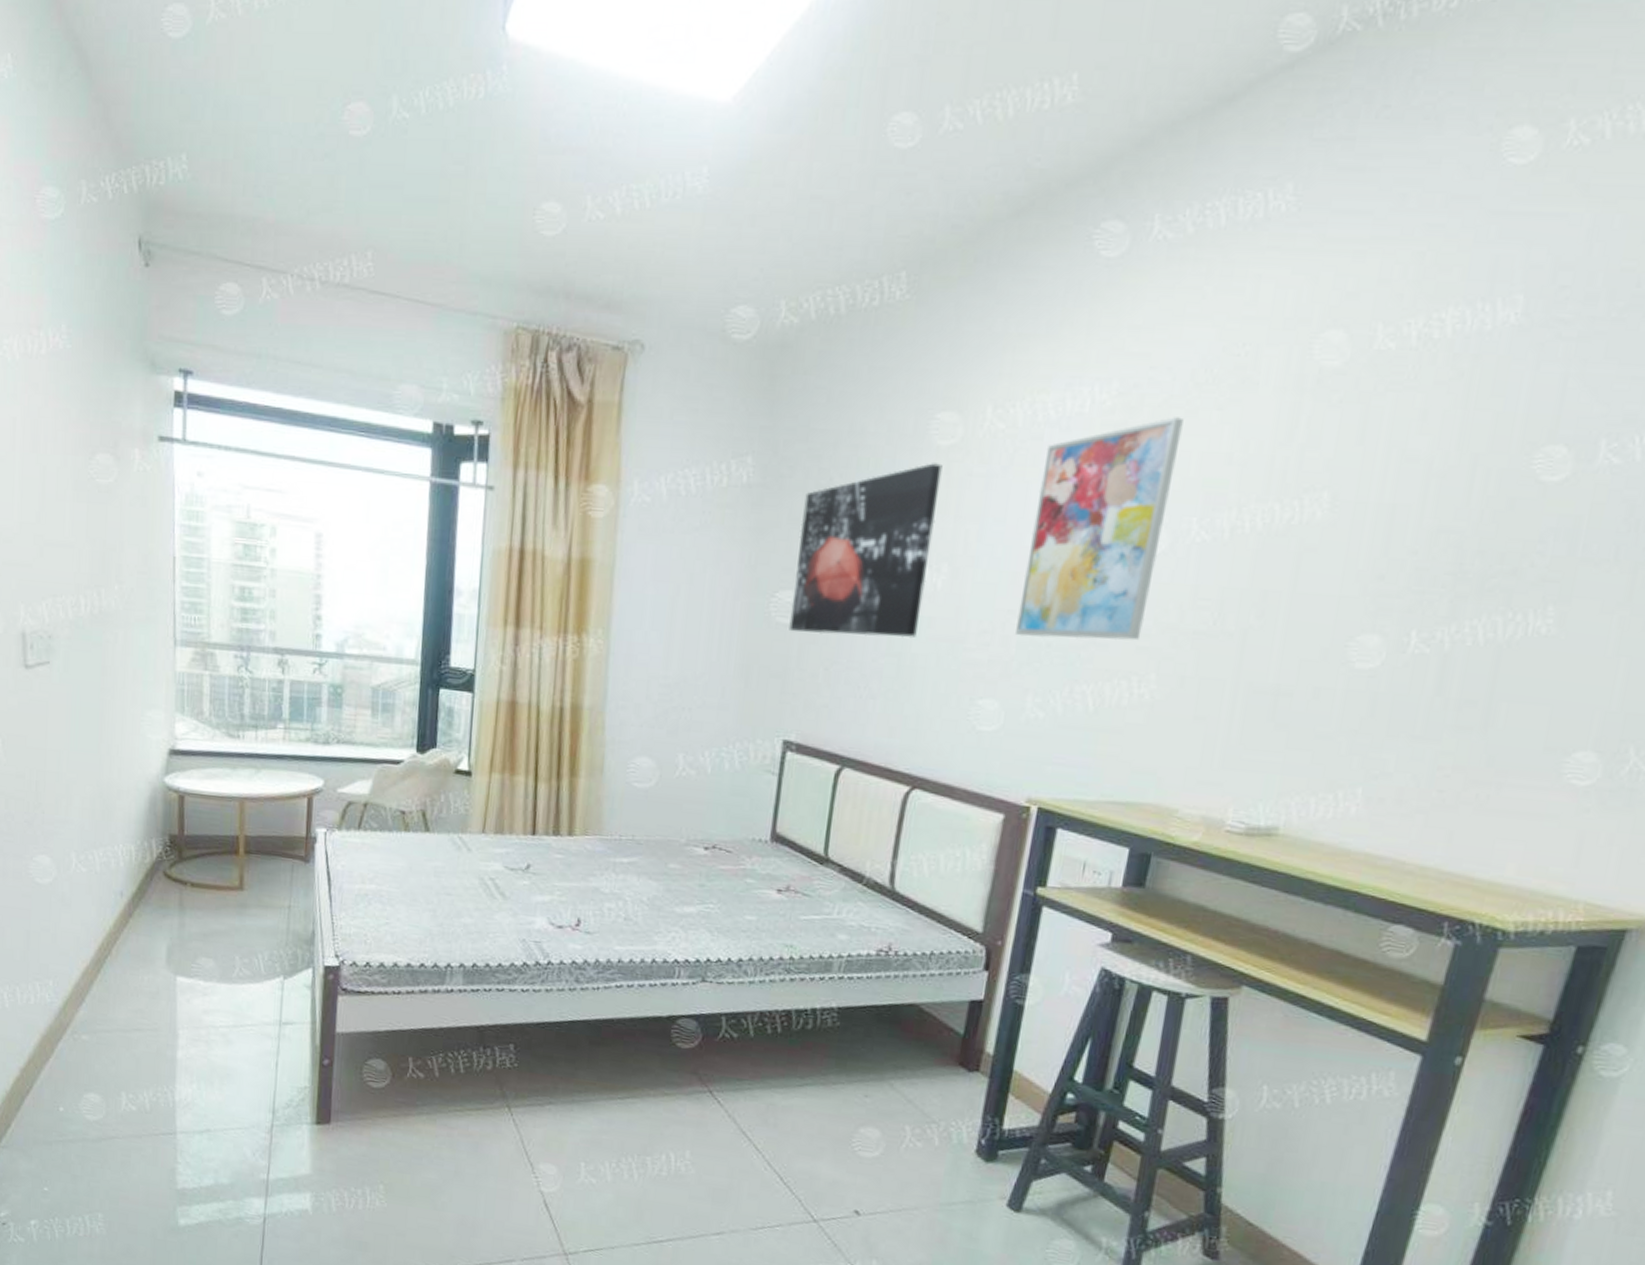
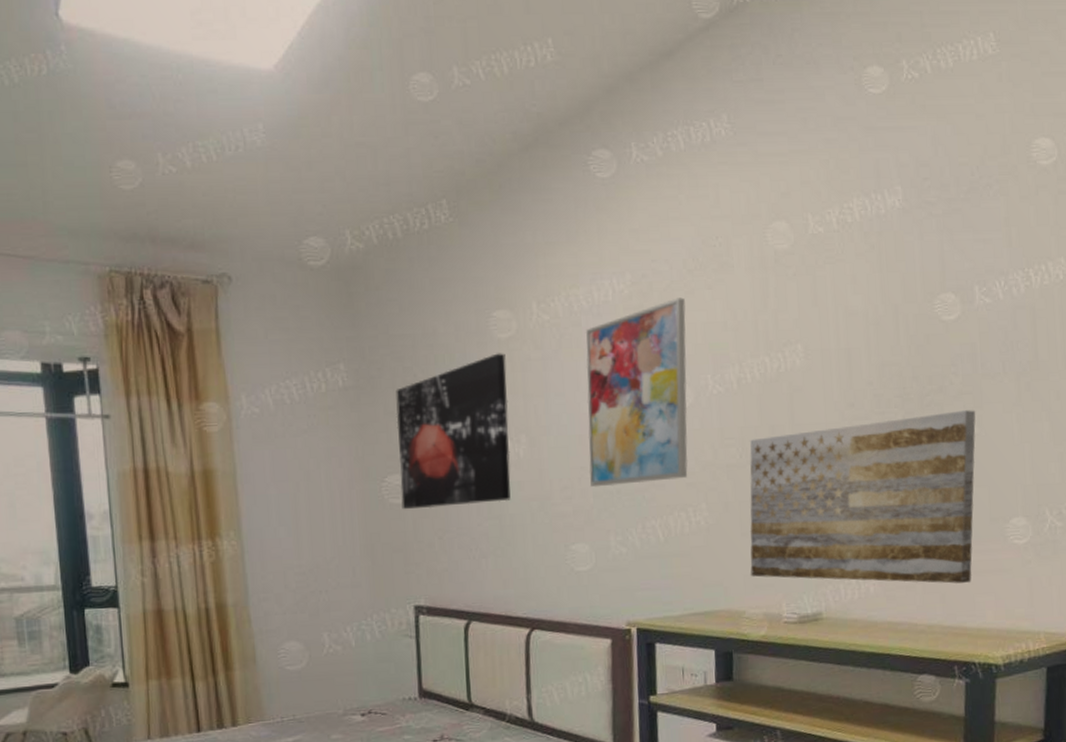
wall art: none [1195,602,1560,823] -> present [750,410,976,584]

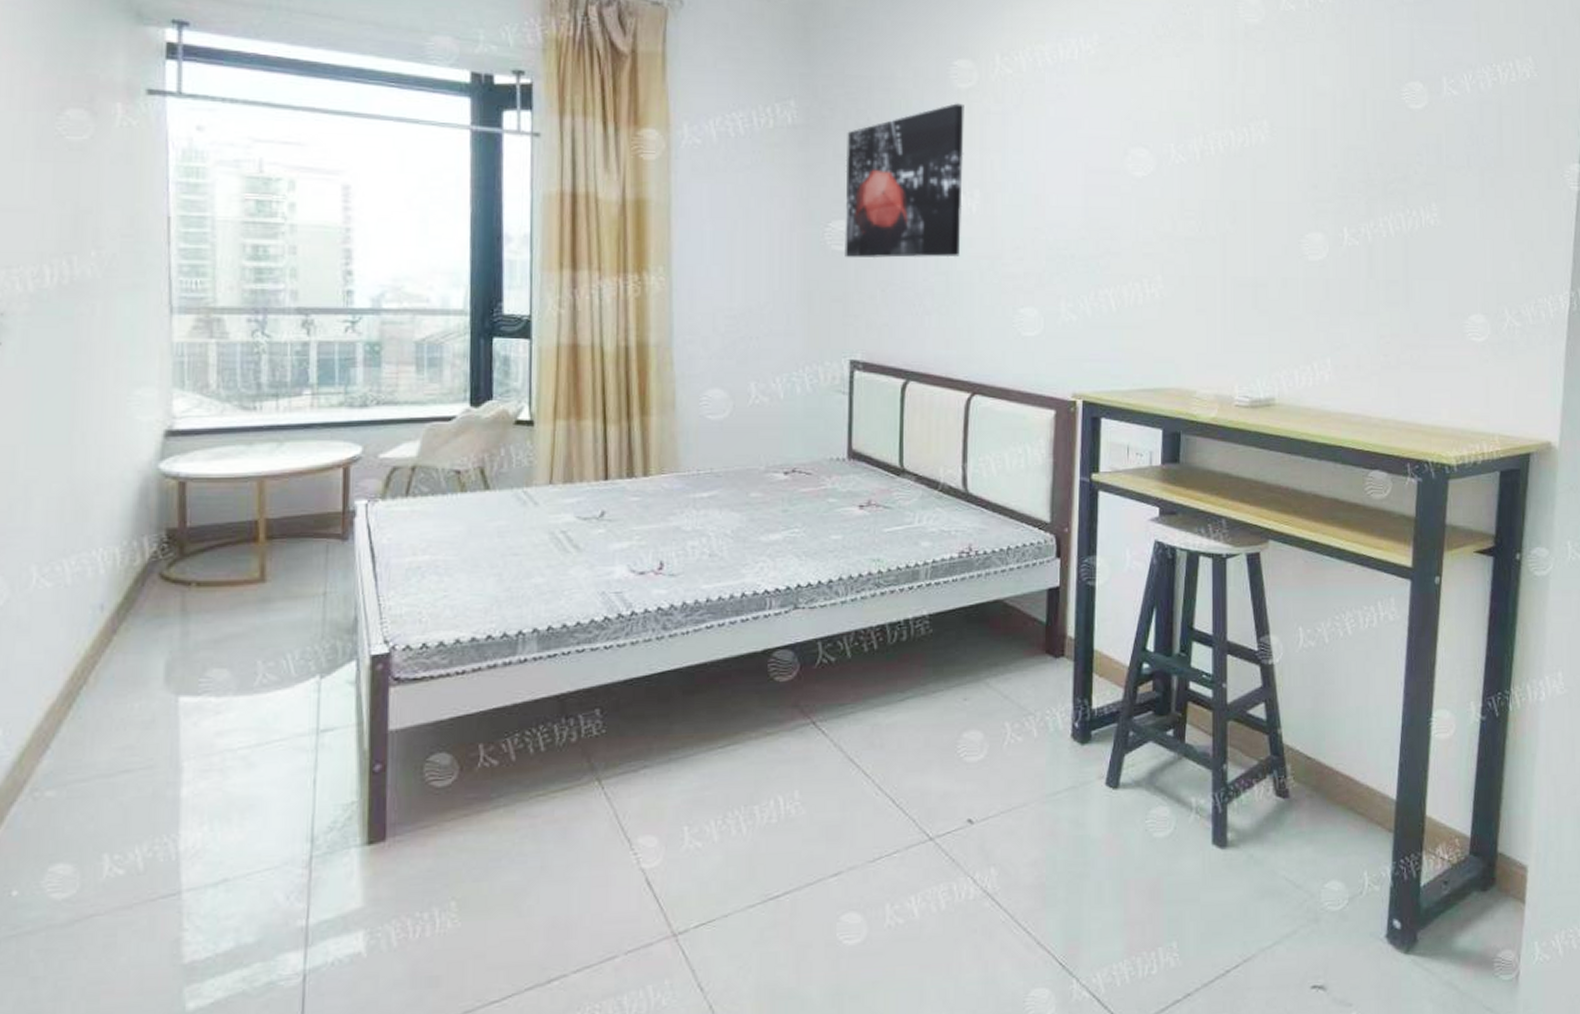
wall art: present [585,297,688,487] -> none [1044,63,1152,250]
wall art: present [750,410,976,584] -> none [1204,201,1439,378]

